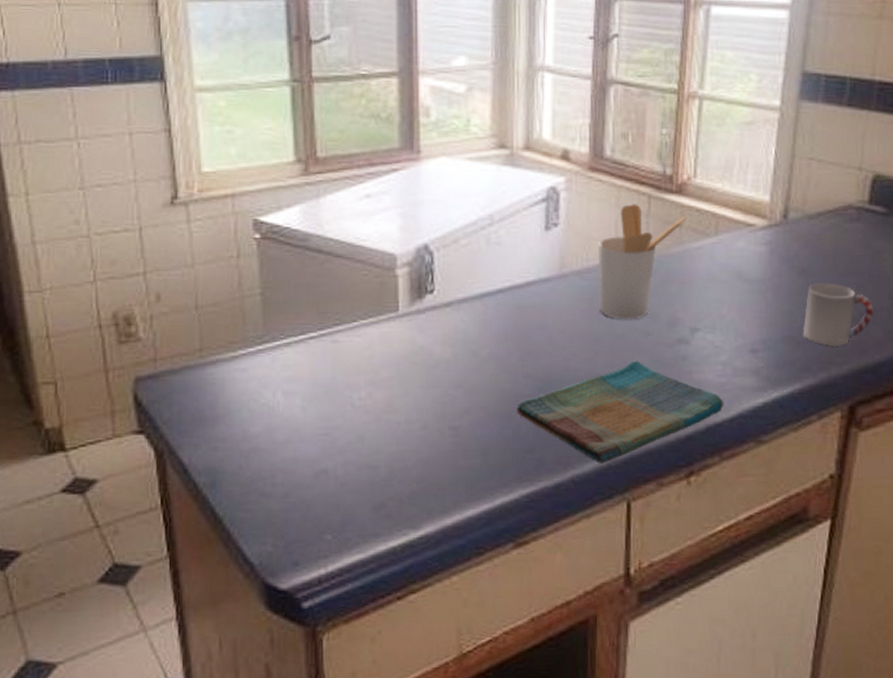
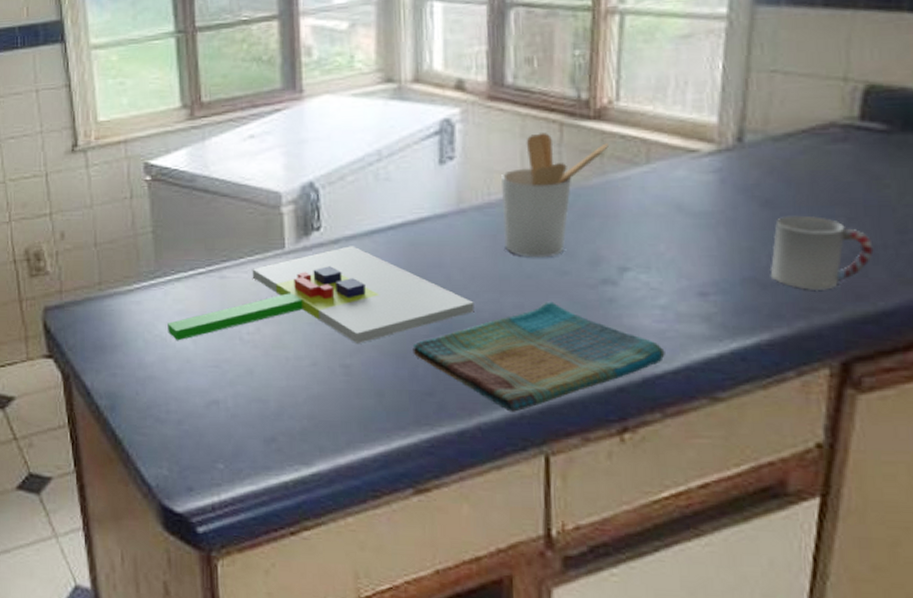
chopping board: none [275,309,572,410] -> present [168,246,475,343]

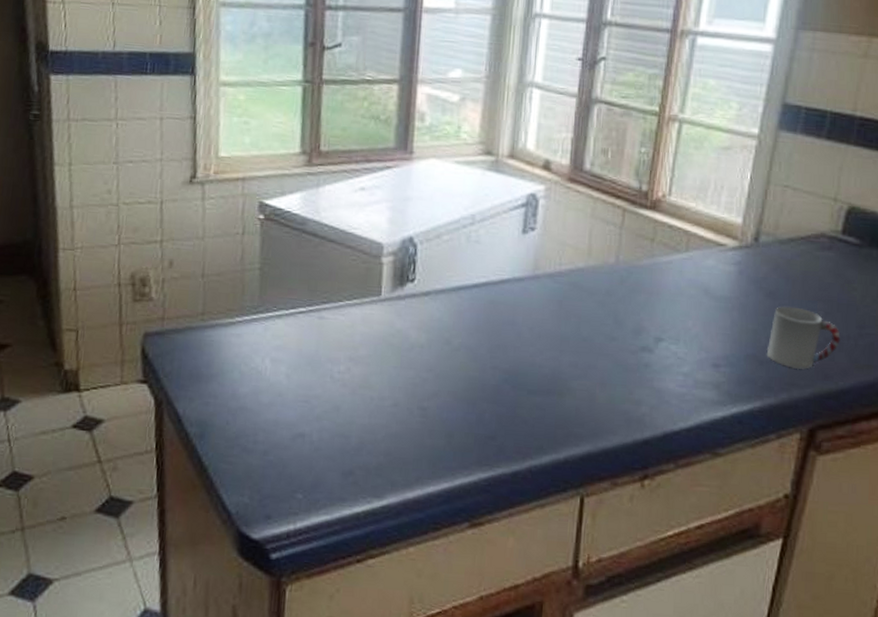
chopping board: present [168,246,475,343] -> none [264,299,538,389]
dish towel: present [412,302,665,412] -> none [482,362,683,458]
utensil holder: present [501,133,609,258] -> none [568,215,659,324]

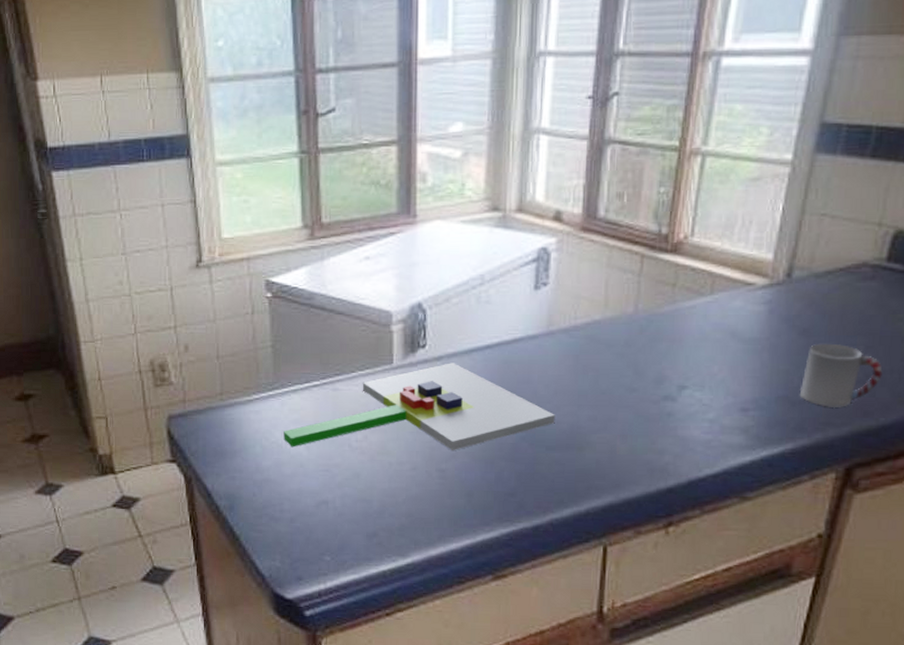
chopping board: none [264,299,538,389] -> present [284,363,555,450]

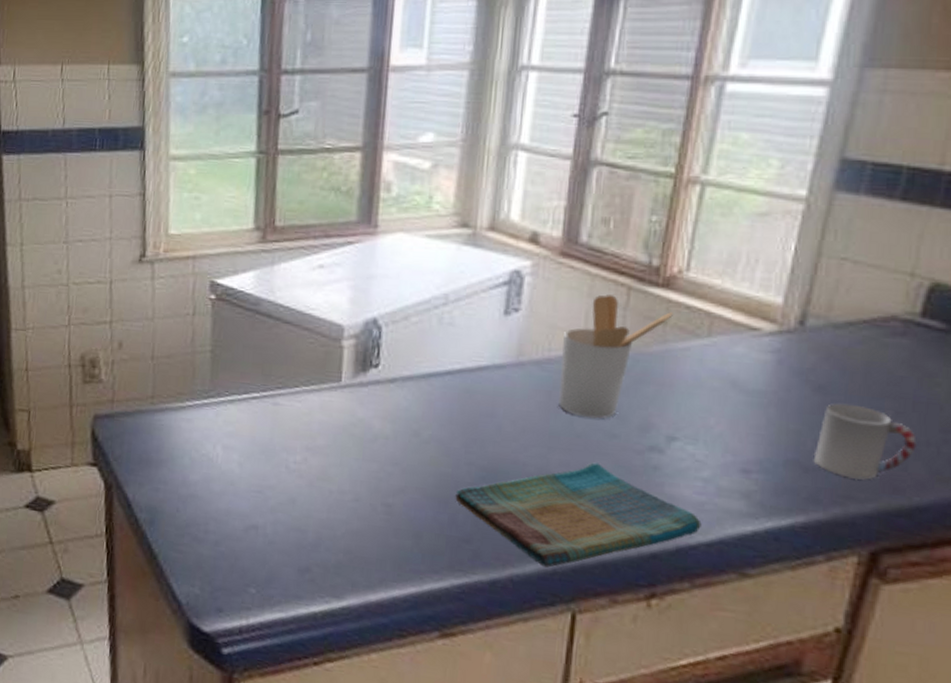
chopping board: present [284,363,555,450] -> none [215,386,522,484]
dish towel: none [500,415,709,510] -> present [455,462,702,568]
utensil holder: none [585,263,681,376] -> present [558,295,673,419]

